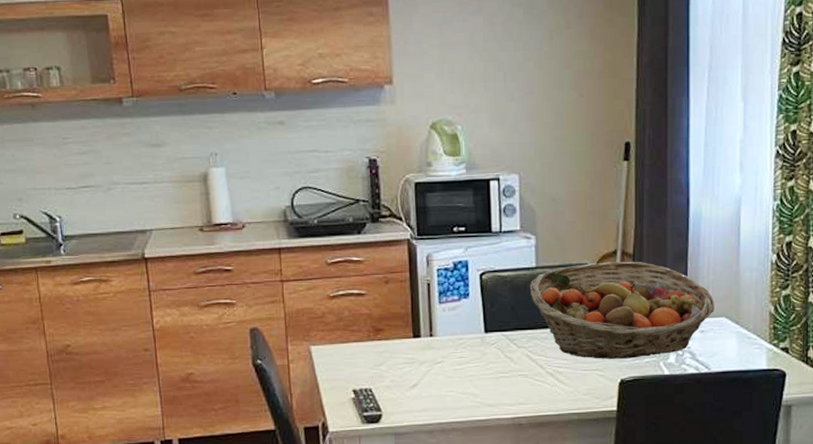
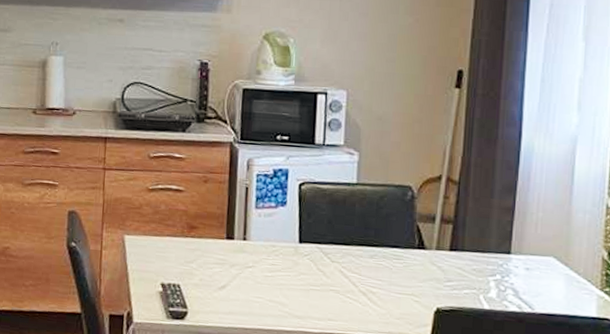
fruit basket: present [529,261,715,359] -> none [348,186,543,288]

